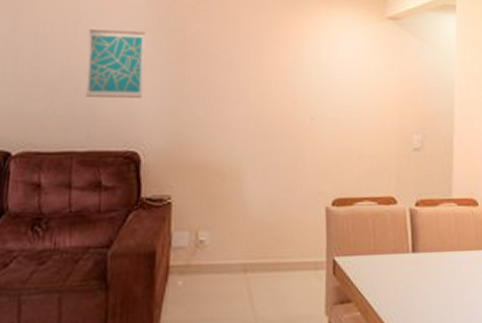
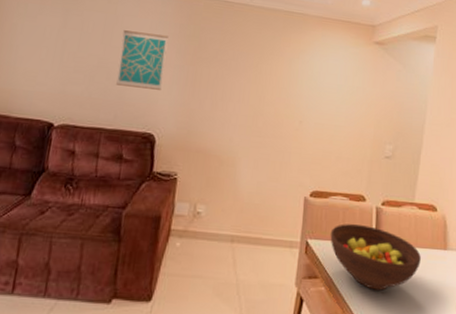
fruit bowl: none [360,232,467,307] -> present [330,224,421,291]

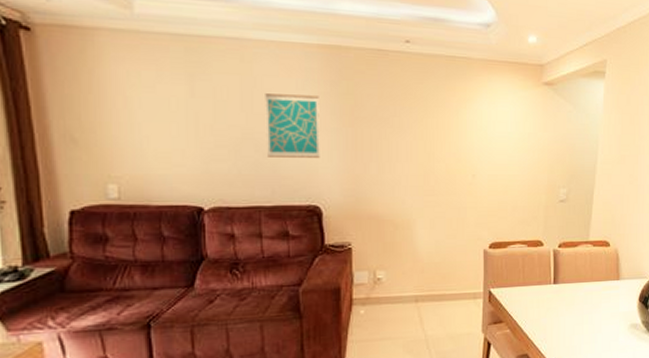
fruit bowl: present [330,224,421,291] -> none [511,268,596,325]

